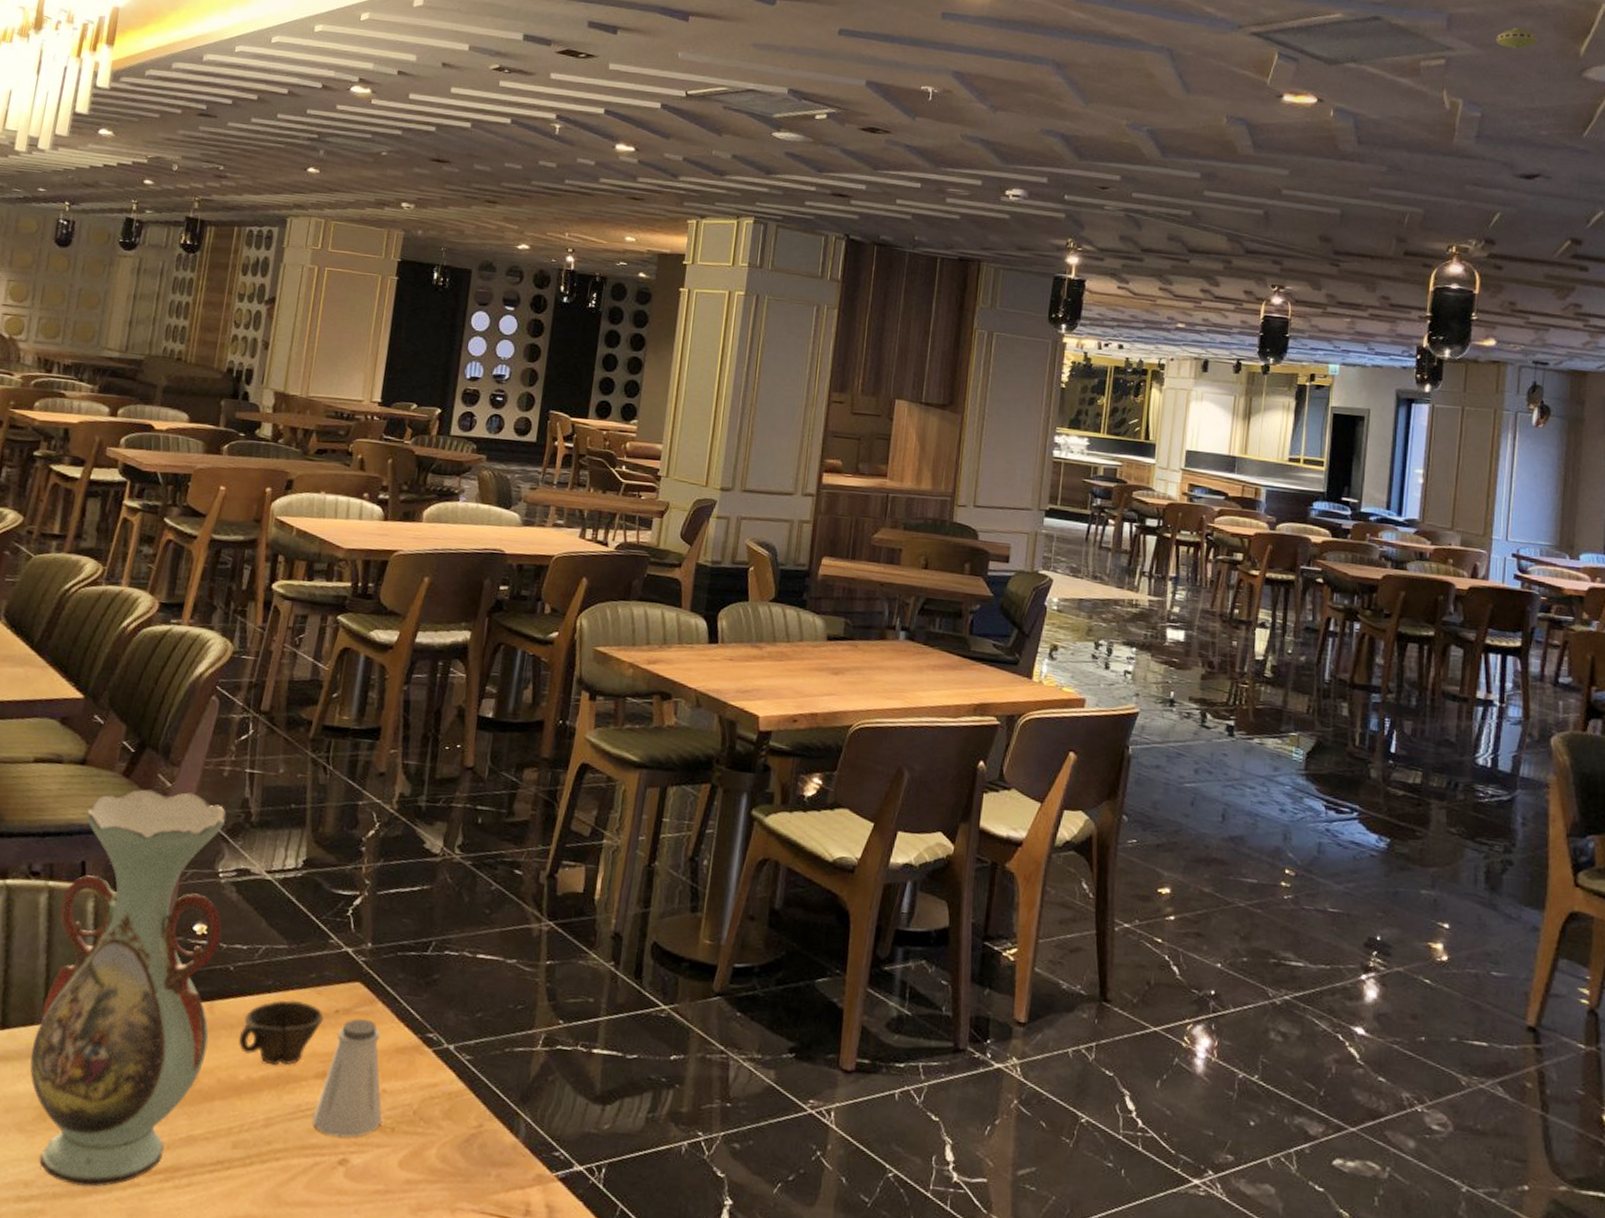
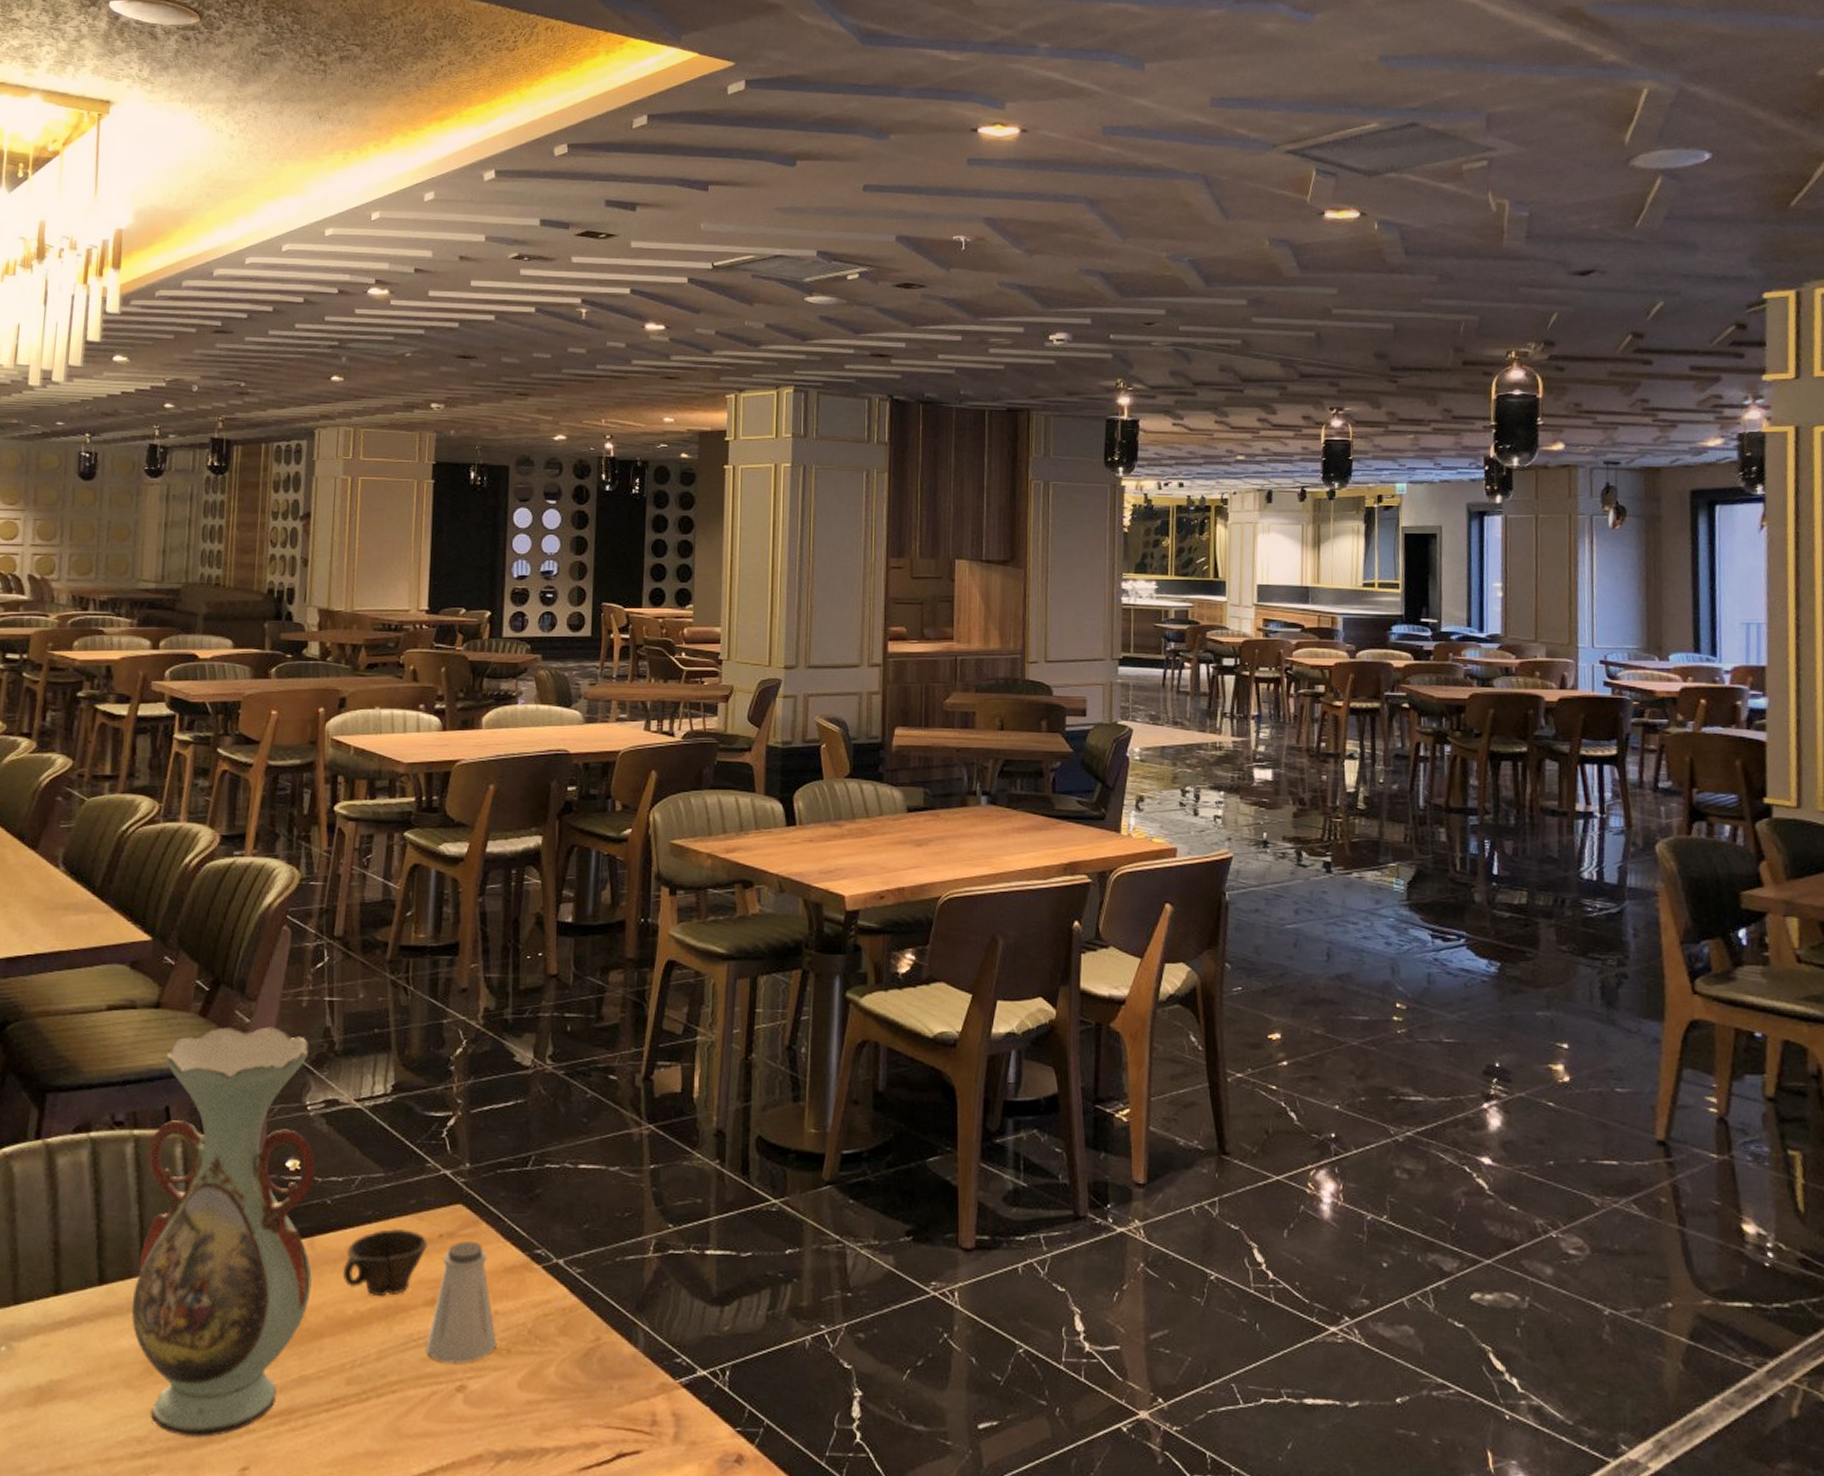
smoke detector: present [1496,27,1539,49] -> none [1538,121,1581,143]

